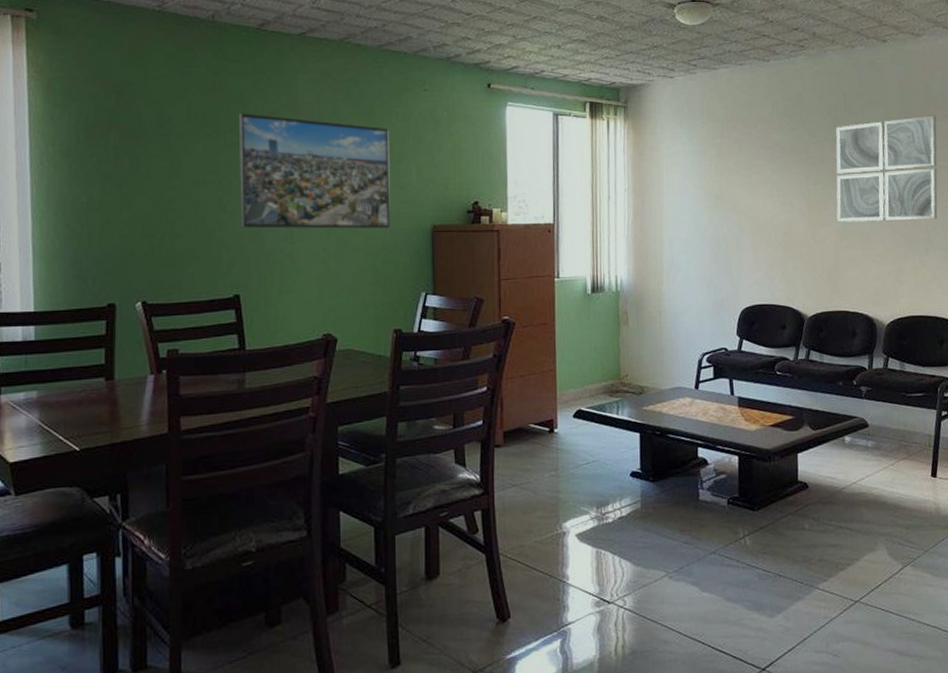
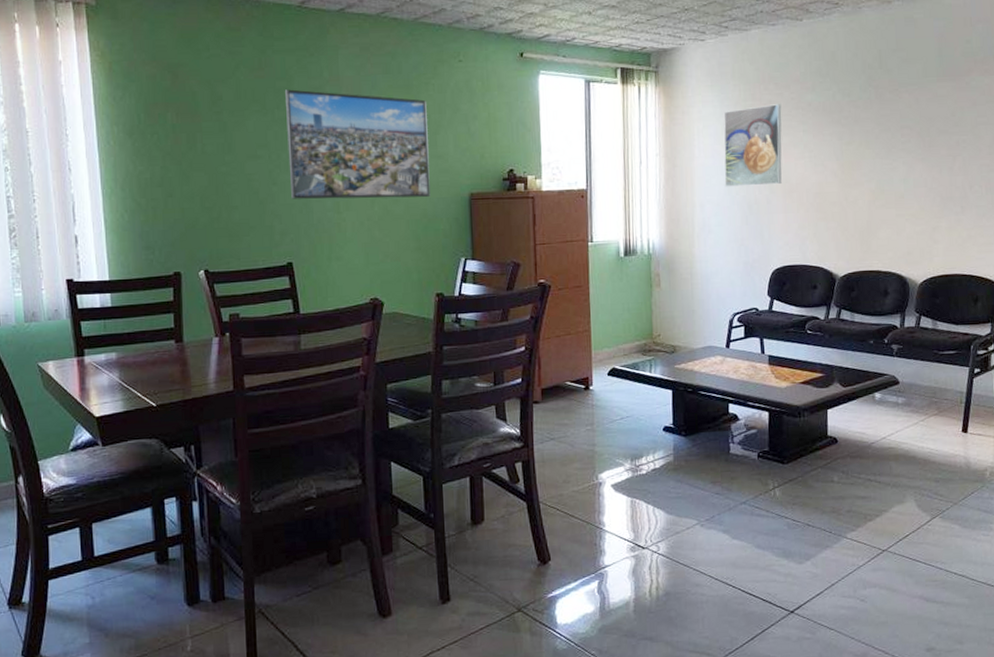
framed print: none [692,143,751,224] -> present [723,104,782,187]
wall art: present [836,115,938,222] -> none [870,70,976,182]

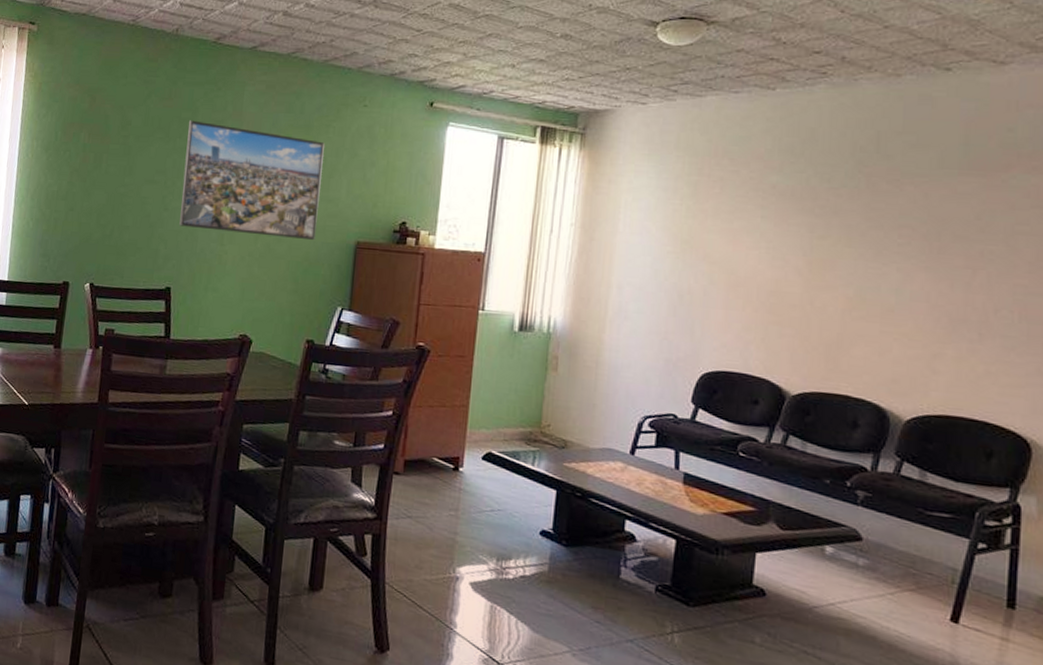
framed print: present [723,104,782,187] -> none [651,182,736,276]

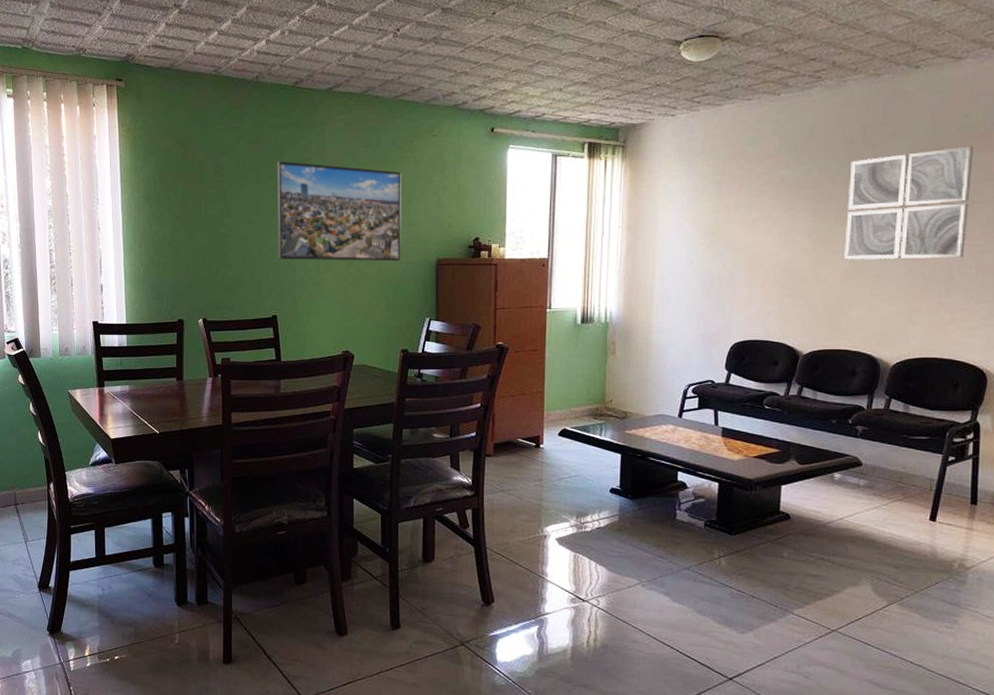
wall art: none [848,165,1019,299] -> present [844,146,973,260]

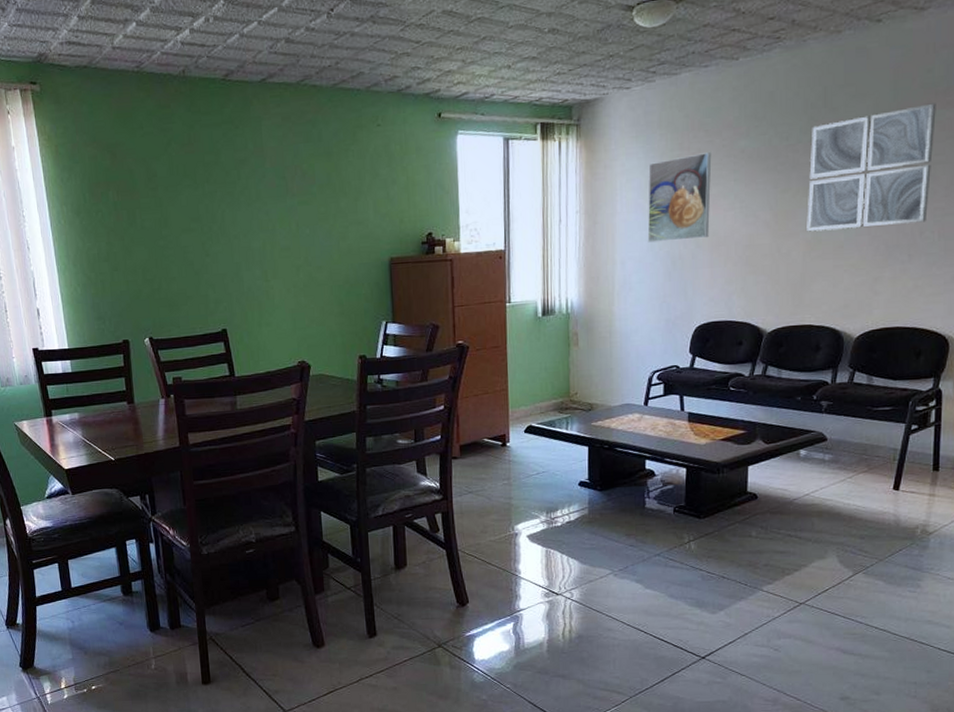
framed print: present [277,161,401,262] -> none [214,162,352,269]
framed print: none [687,179,752,260] -> present [647,152,712,243]

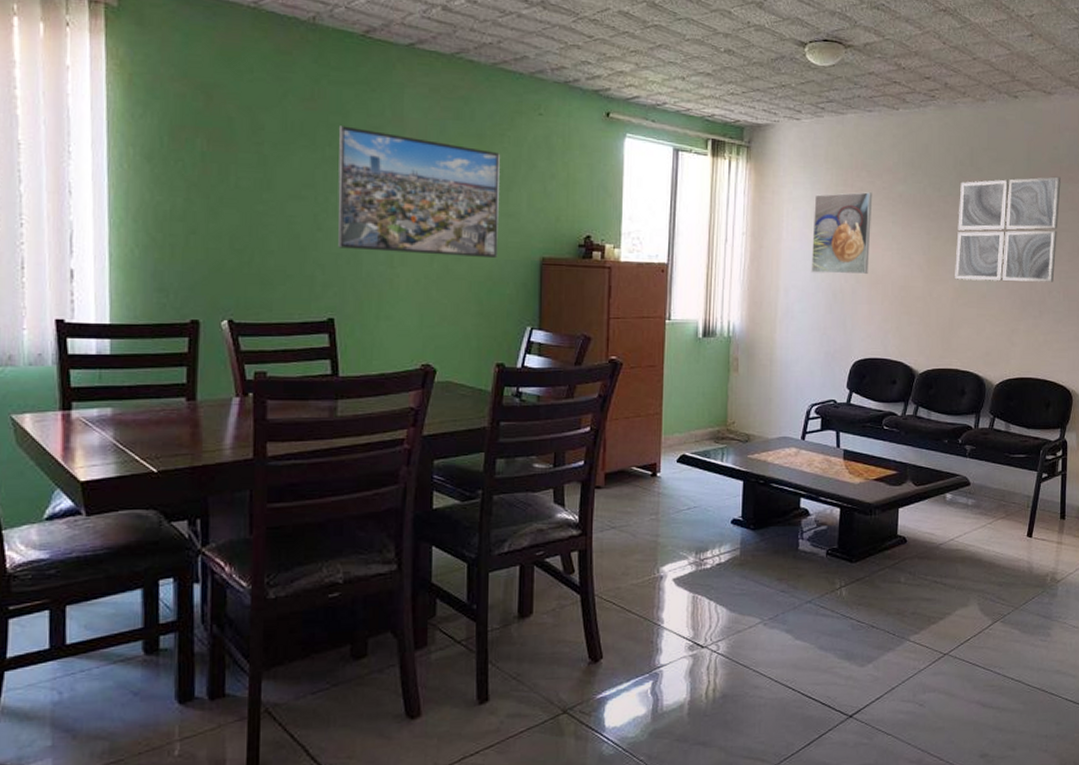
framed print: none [214,162,352,269] -> present [337,125,500,259]

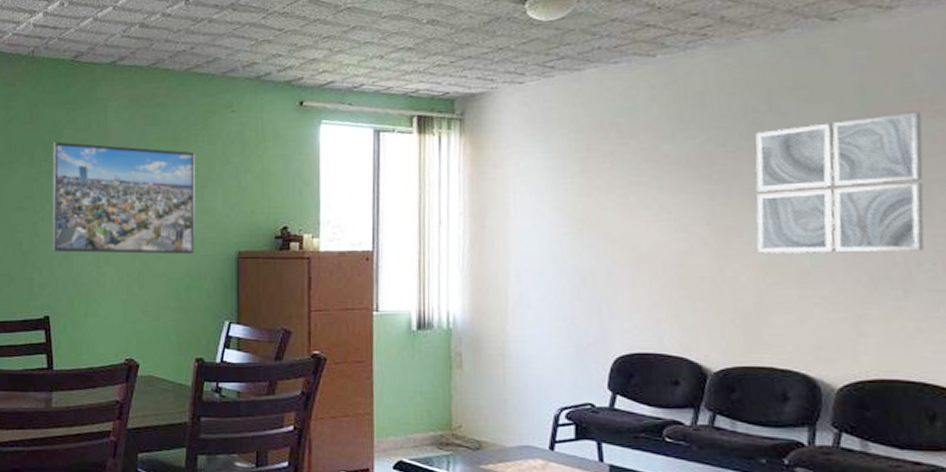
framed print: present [811,192,873,275] -> none [548,156,628,254]

